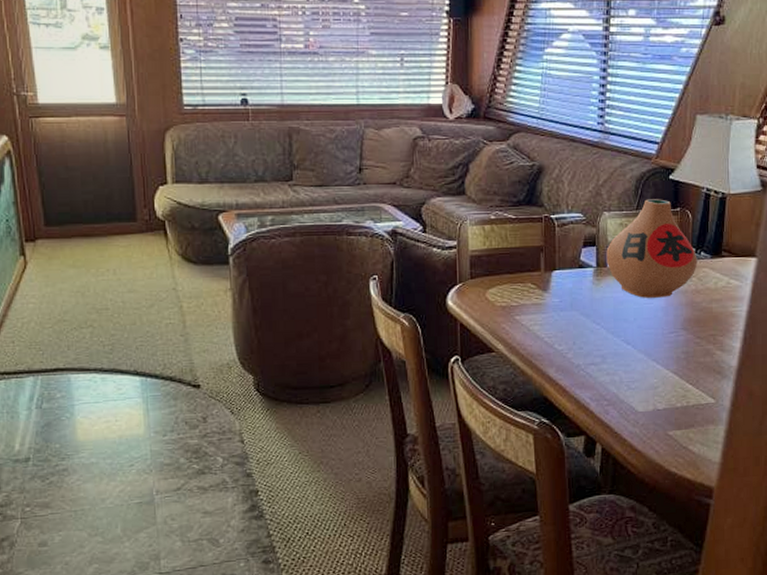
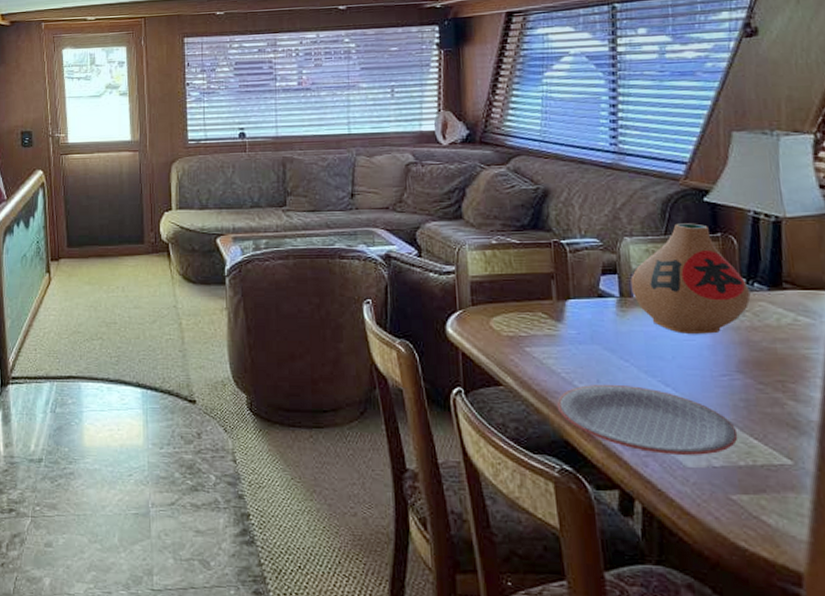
plate: none [539,345,678,402] -> present [556,384,738,455]

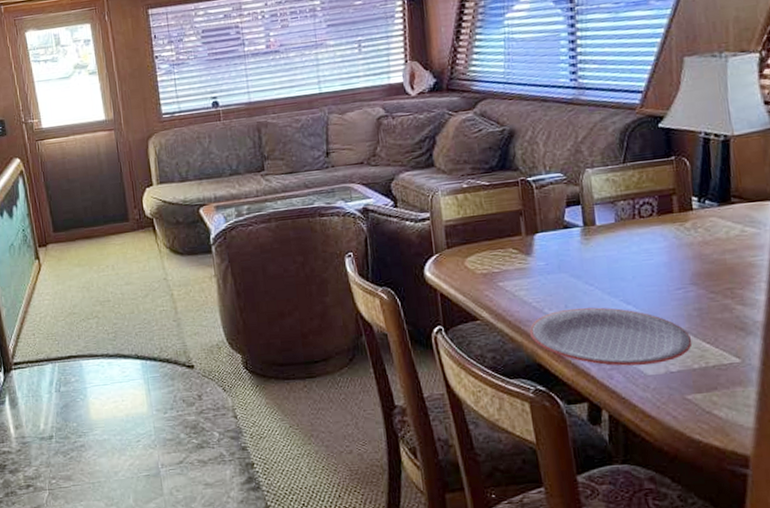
vase: present [630,223,751,334] -> none [593,149,703,255]

